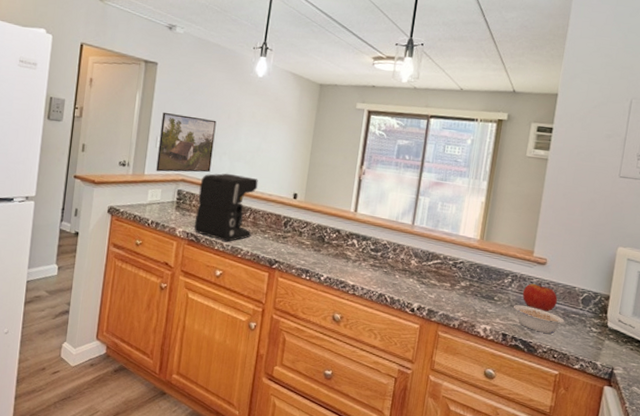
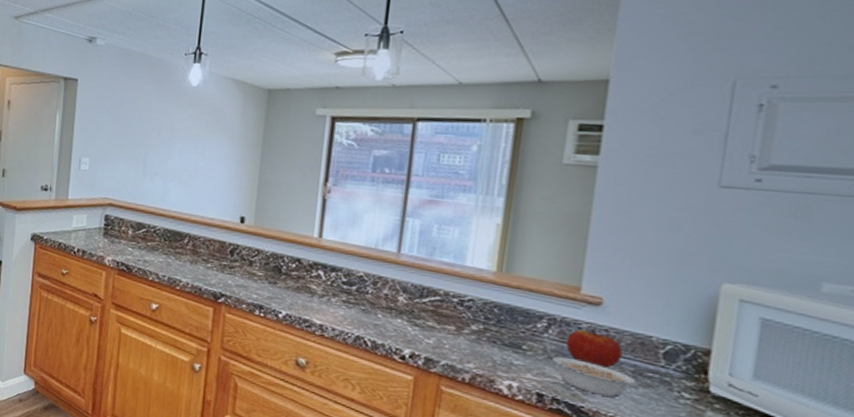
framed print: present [156,112,217,173] -> none [80,131,146,196]
coffee maker: present [194,173,258,242] -> none [124,195,197,272]

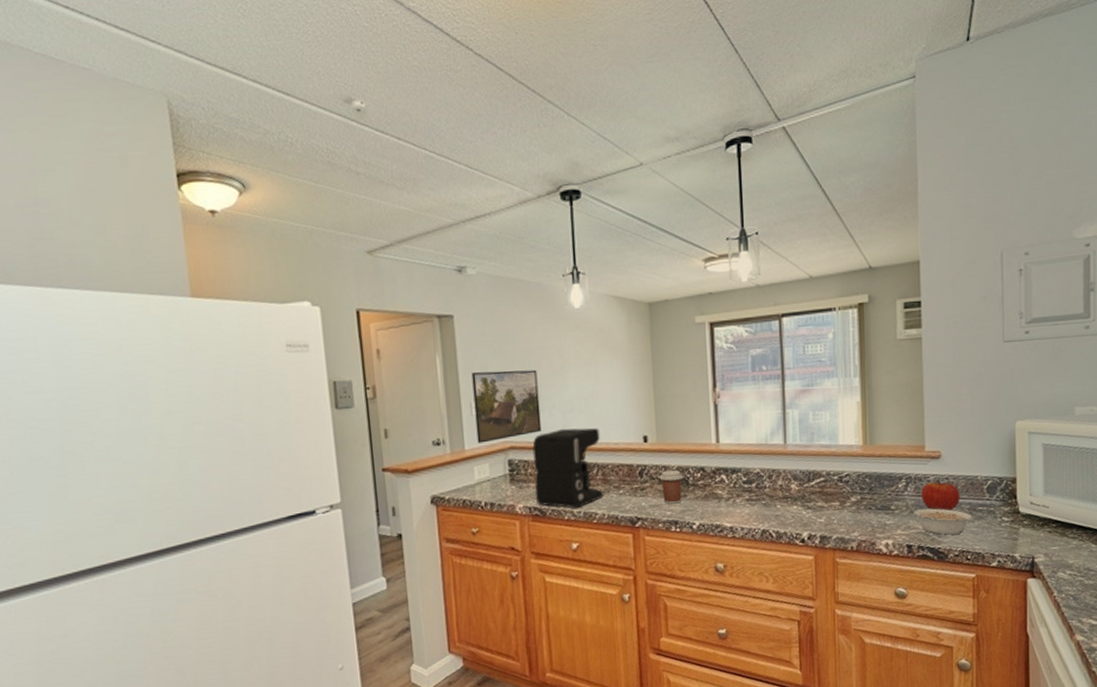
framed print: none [80,131,146,196] -> present [471,369,542,443]
coffee maker: none [124,195,197,272] -> present [532,427,604,508]
coffee cup: none [250,254,277,289] -> present [659,470,683,504]

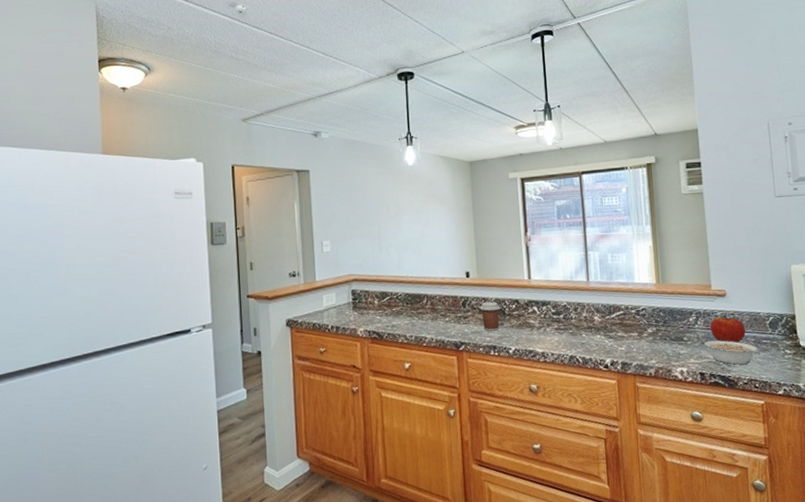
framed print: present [471,369,542,443] -> none [323,215,380,276]
coffee maker: present [532,427,604,508] -> none [372,264,432,333]

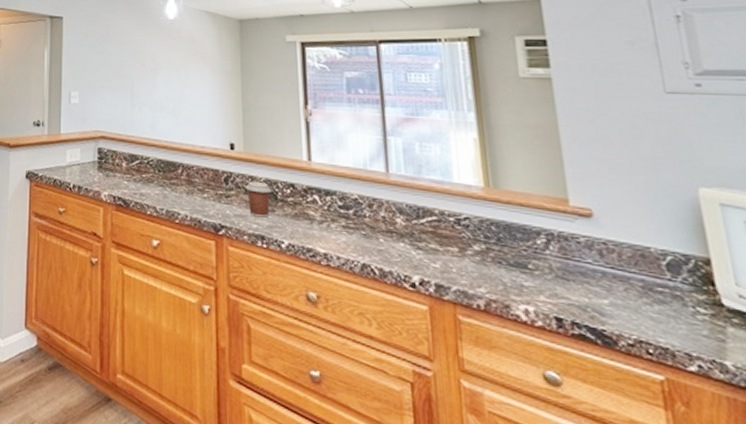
legume: present [704,340,758,365] -> none [561,275,649,317]
apple: present [709,315,746,343] -> none [568,242,627,285]

